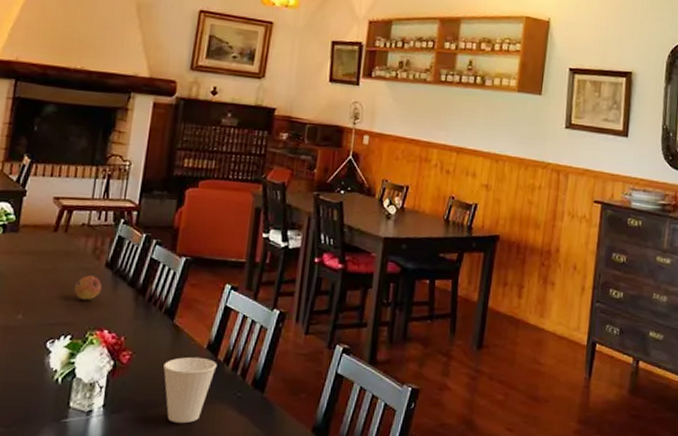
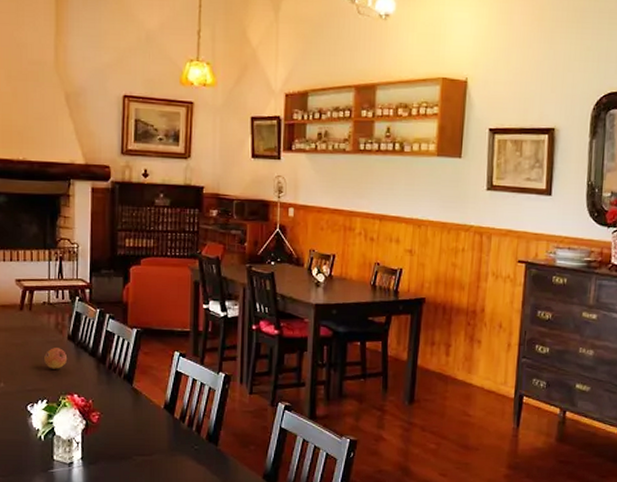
cup: present [163,357,217,424] -> none [128,416,174,473]

